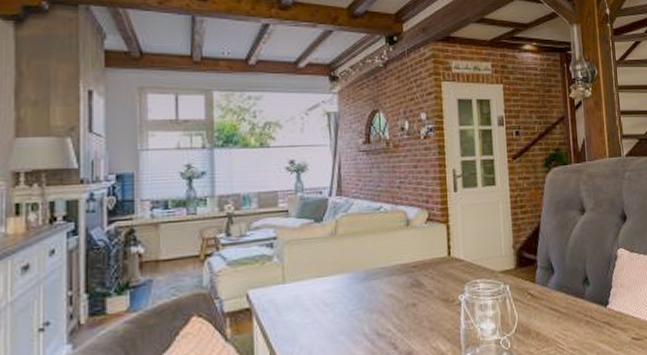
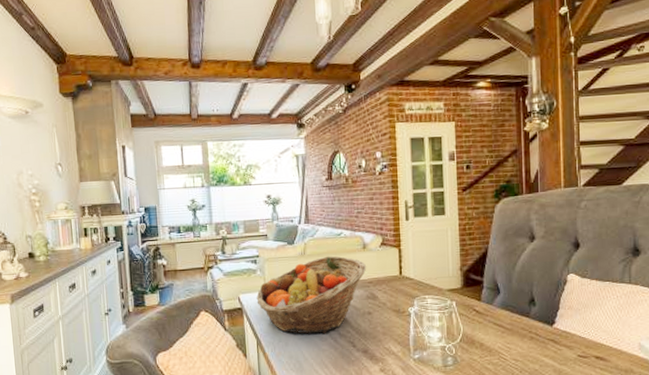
fruit basket: none [271,235,411,338] -> present [256,256,367,334]

